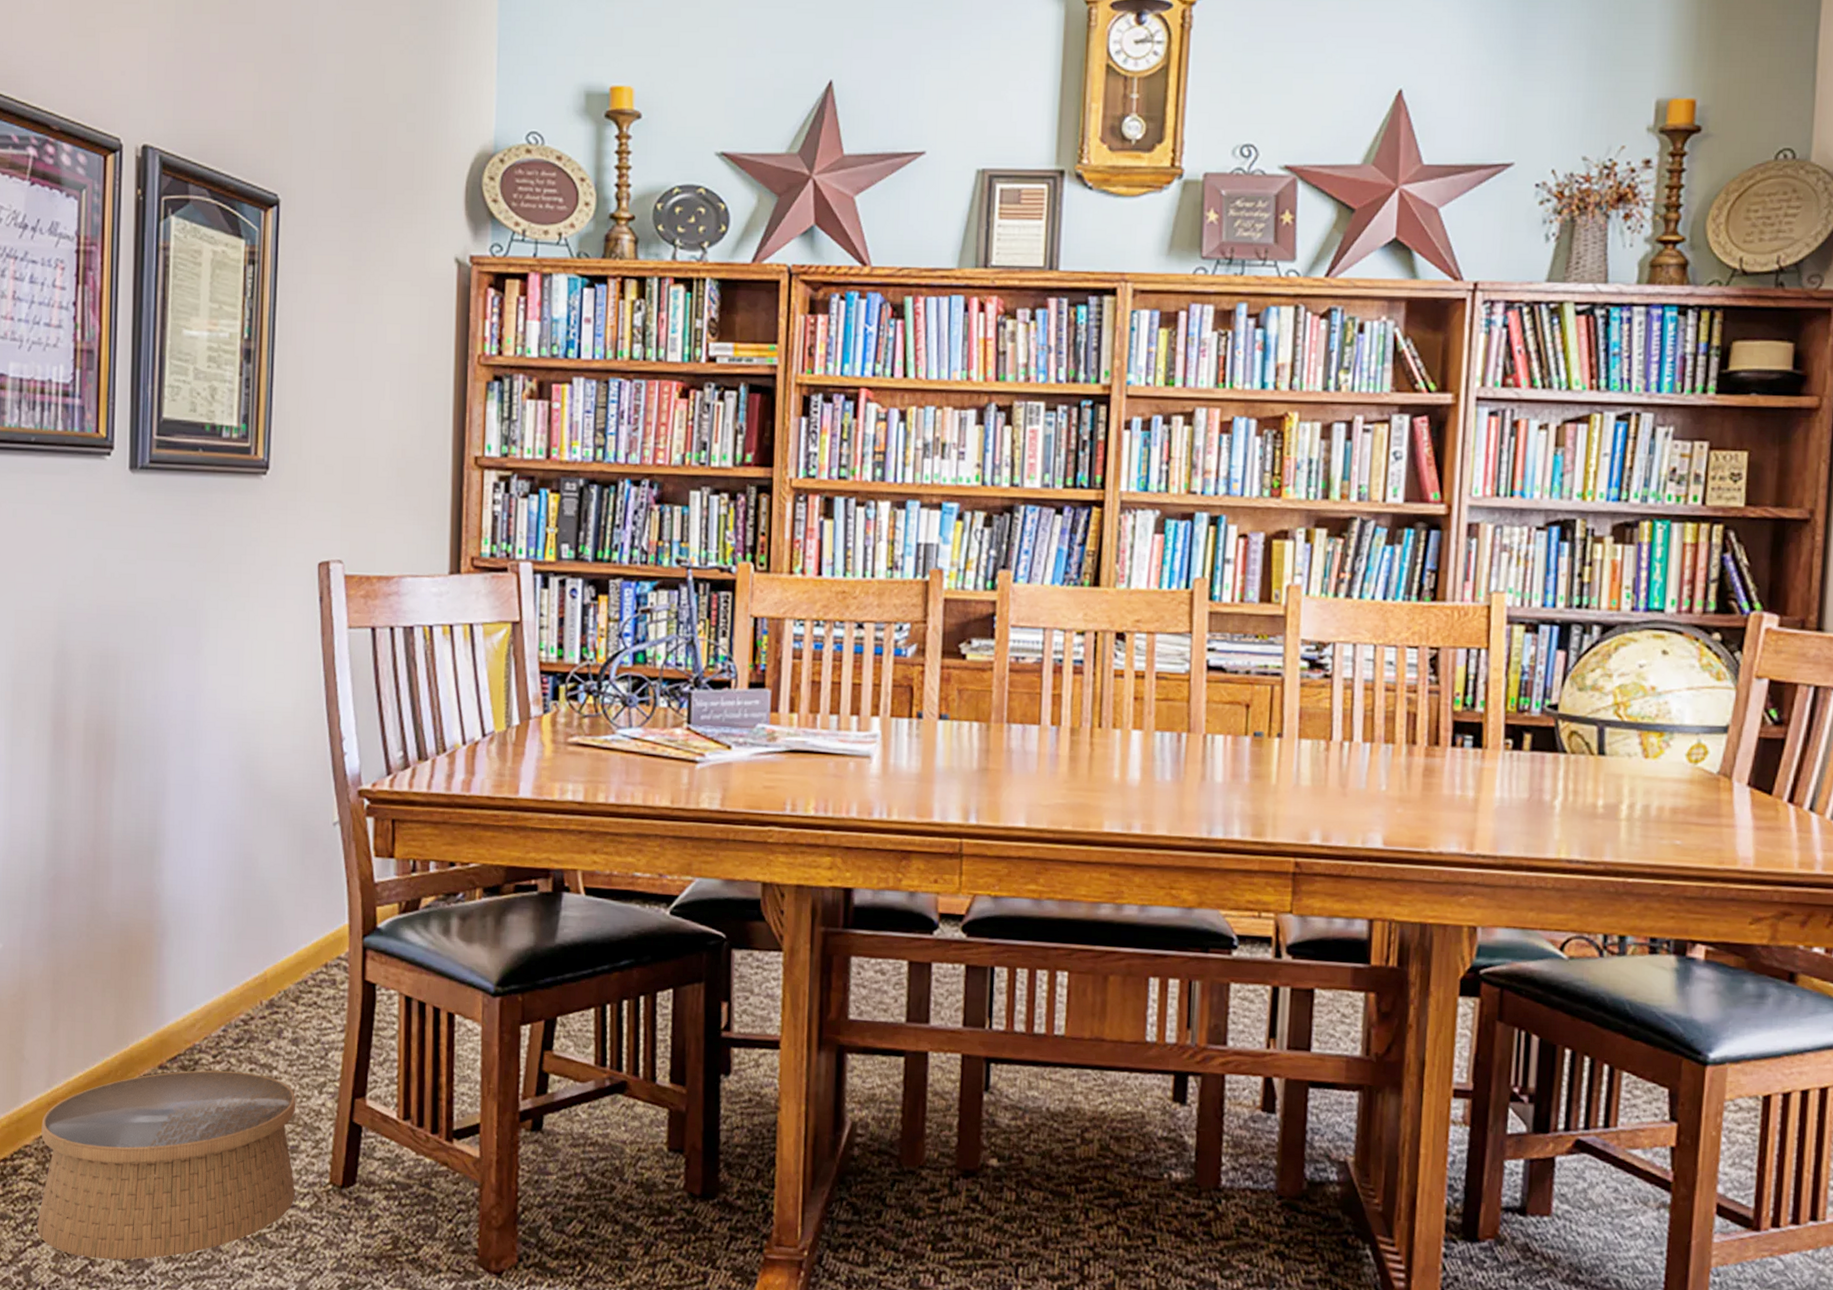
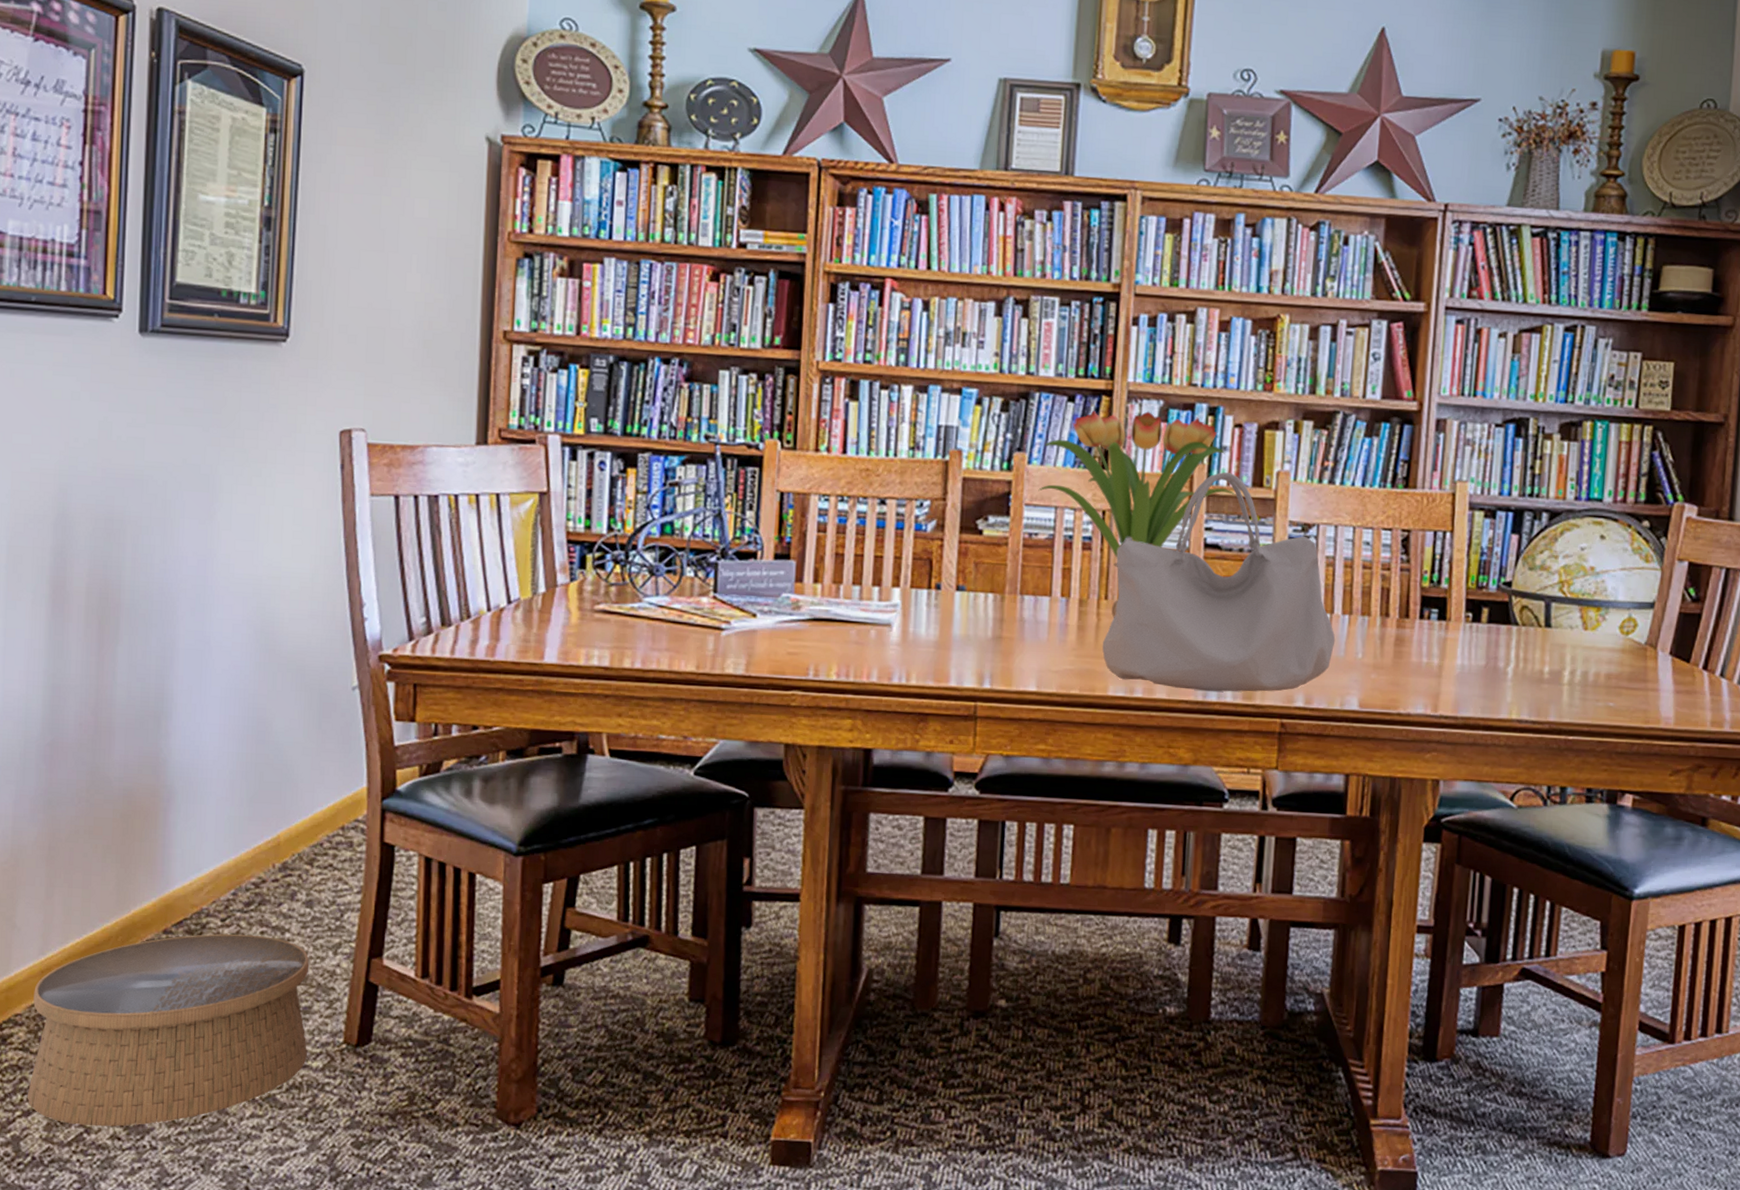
flower arrangement: none [1025,523,1241,748] -> present [1038,410,1236,618]
handbag: none [1097,587,1356,828] -> present [1102,472,1336,692]

